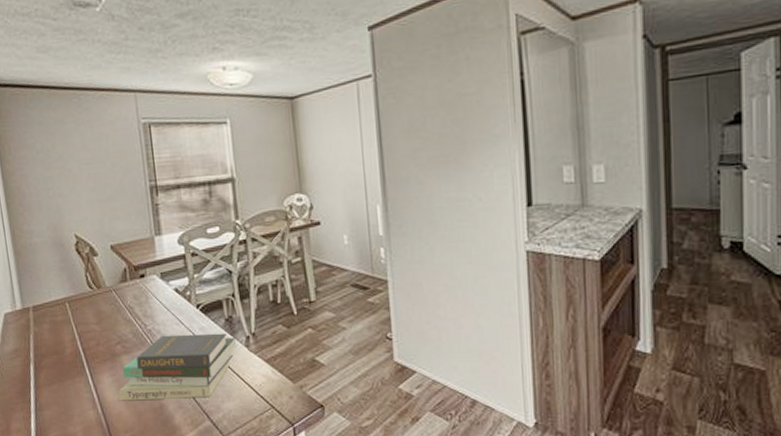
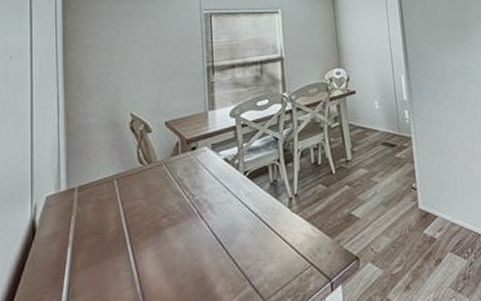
books: present [118,333,236,401] -> none [160,196,280,277]

